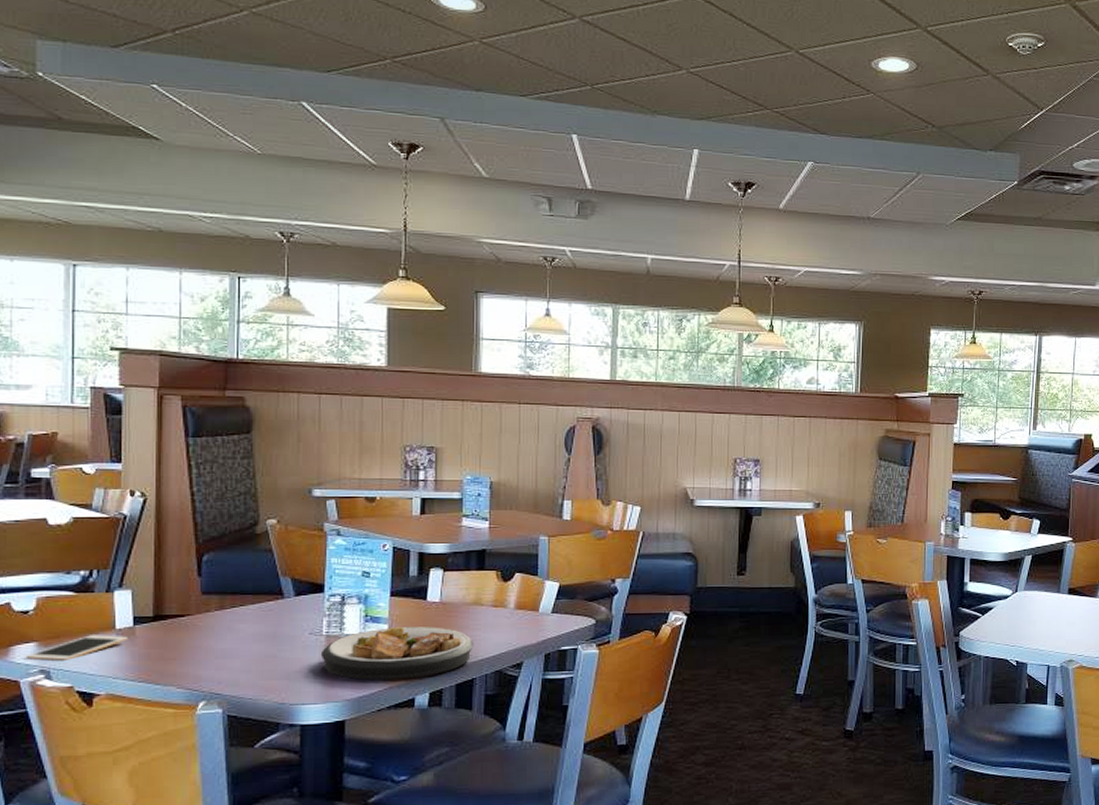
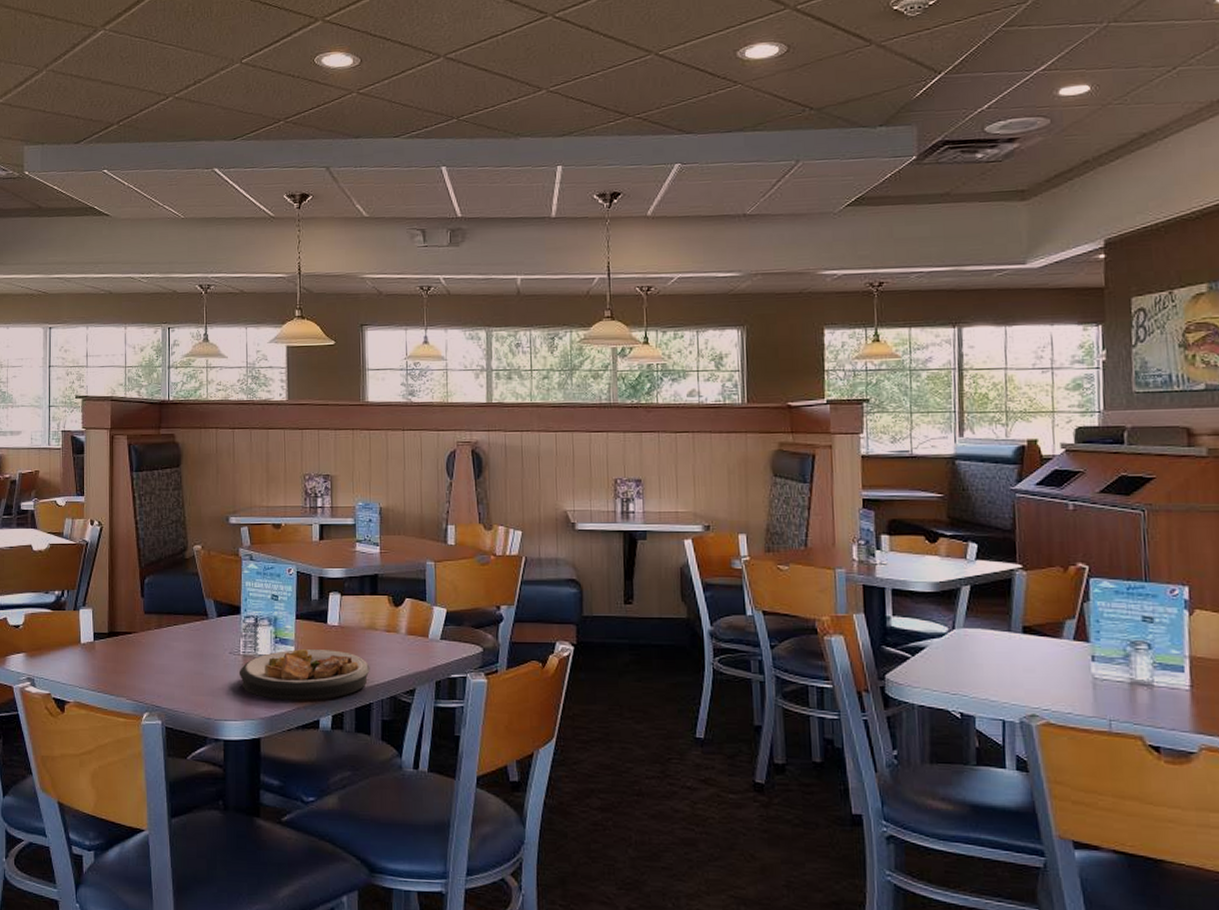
cell phone: present [25,635,128,661] -> none [17,648,90,670]

